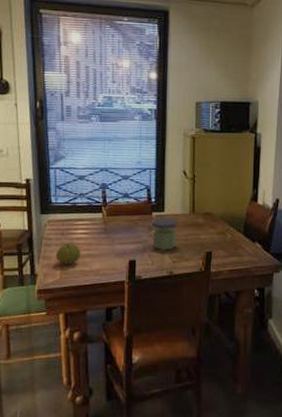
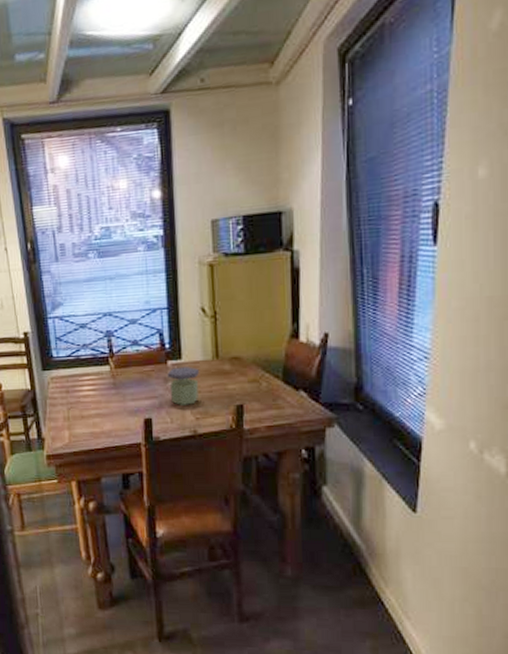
fruit: present [55,243,81,264] -> none [62,402,89,426]

